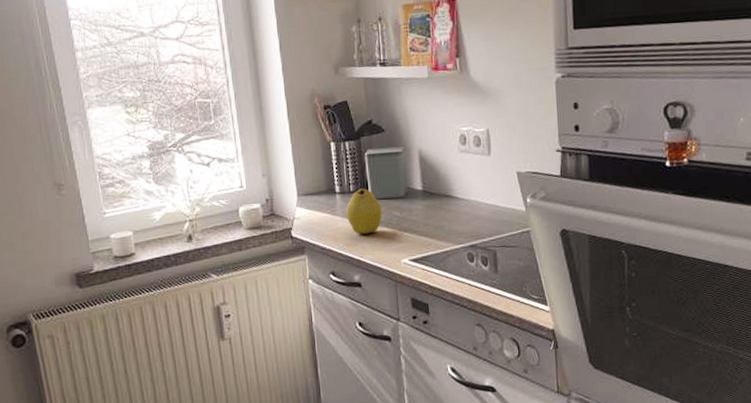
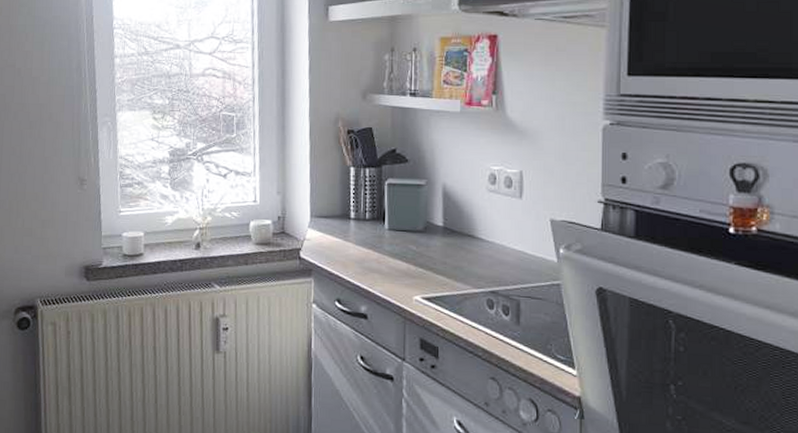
fruit: present [345,188,382,235] -> none [358,217,397,265]

